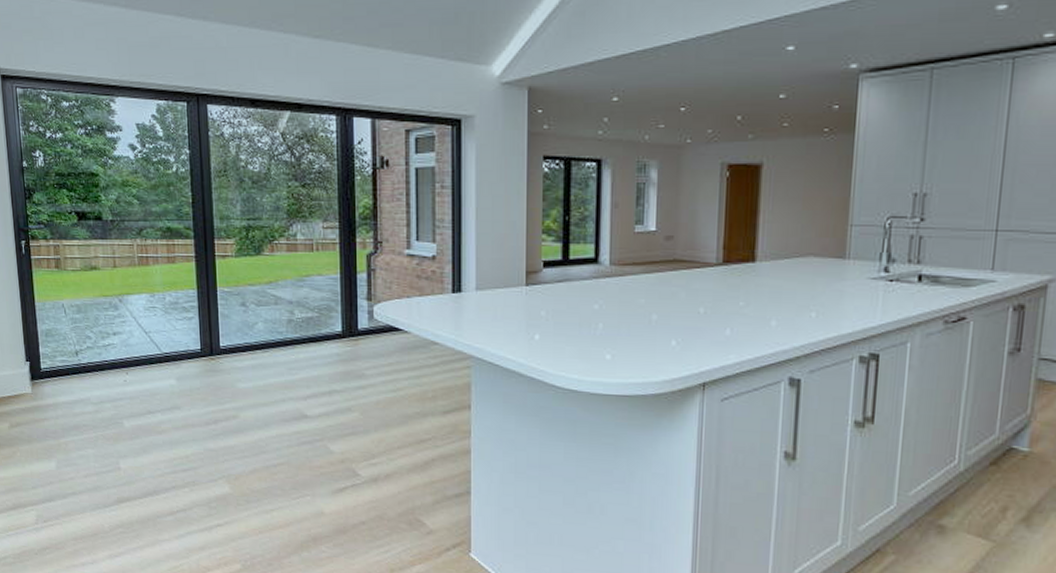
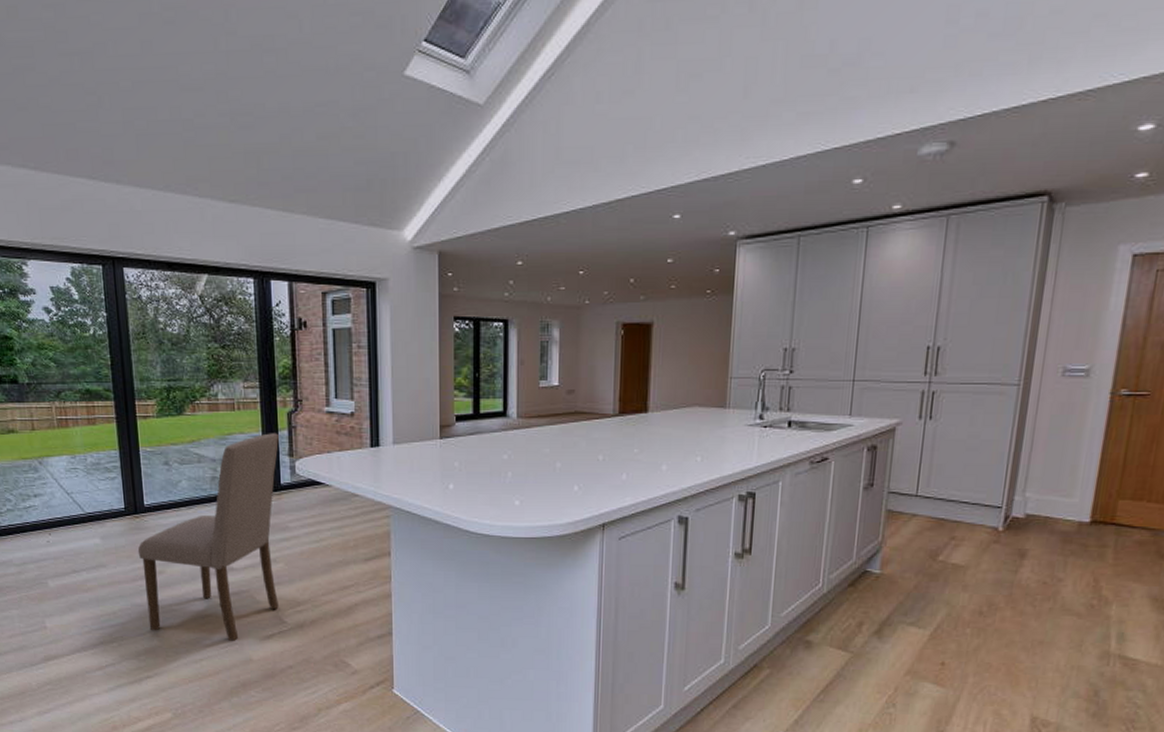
dining chair: none [212,275,357,492] -> present [137,433,279,641]

